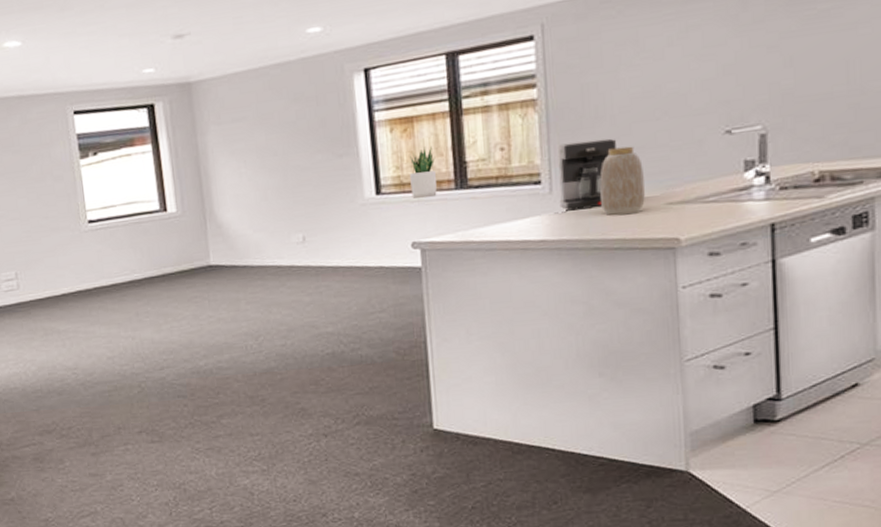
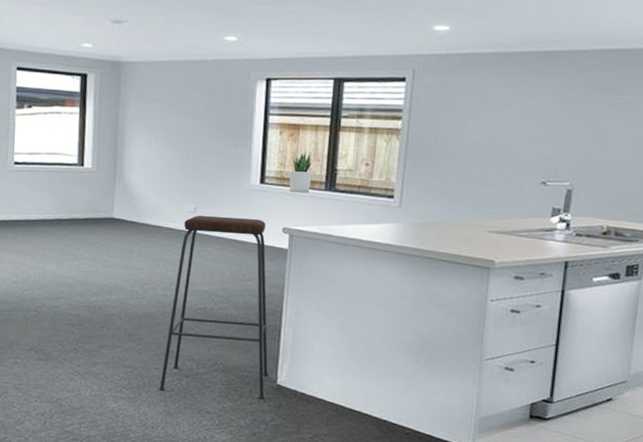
bar stool: none [294,237,422,457] -> present [158,215,269,399]
coffee maker: present [557,138,617,211] -> none [405,169,458,226]
vase: present [599,146,646,217] -> none [437,179,475,236]

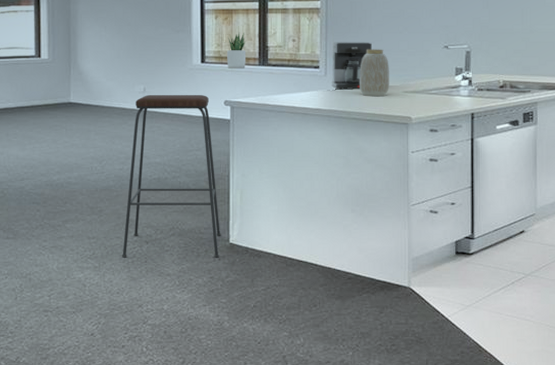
coffee maker: none [405,169,458,226] -> present [331,42,373,90]
vase: none [437,179,475,236] -> present [359,49,390,97]

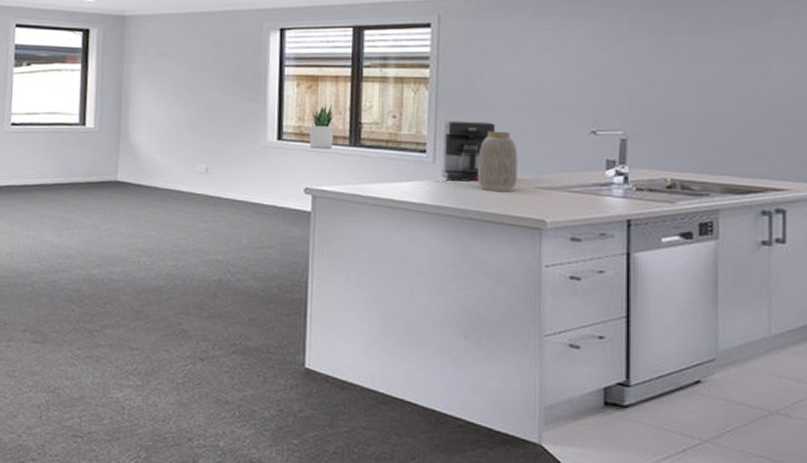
bar stool: present [121,94,221,258] -> none [169,176,295,386]

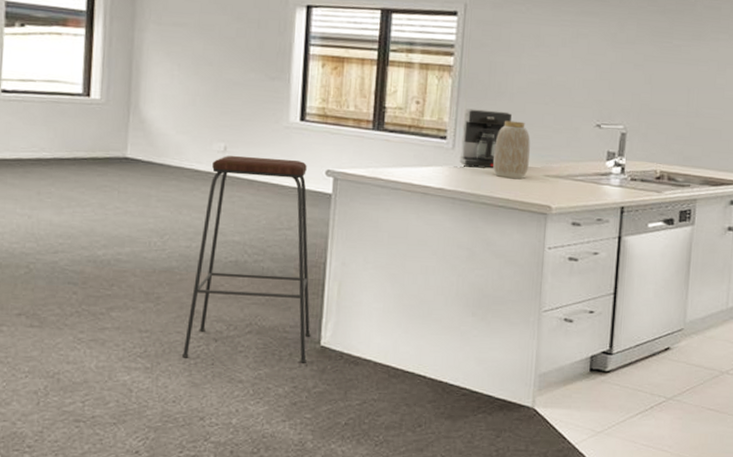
bar stool: none [169,176,295,386] -> present [181,155,311,363]
planter: present [309,104,335,150] -> none [333,86,359,133]

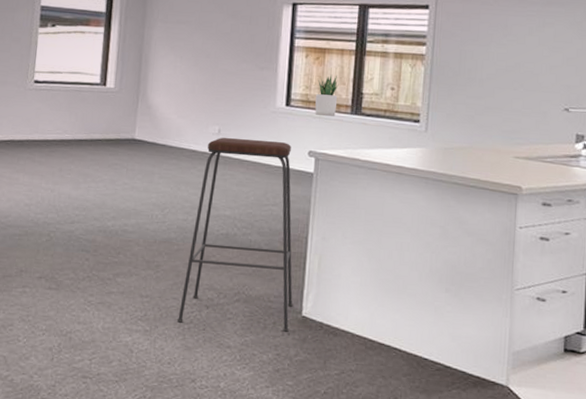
planter: none [333,86,359,133] -> present [315,74,339,117]
coffee maker: present [459,108,513,169] -> none [432,94,482,151]
vase: present [492,120,531,180] -> none [463,105,501,161]

